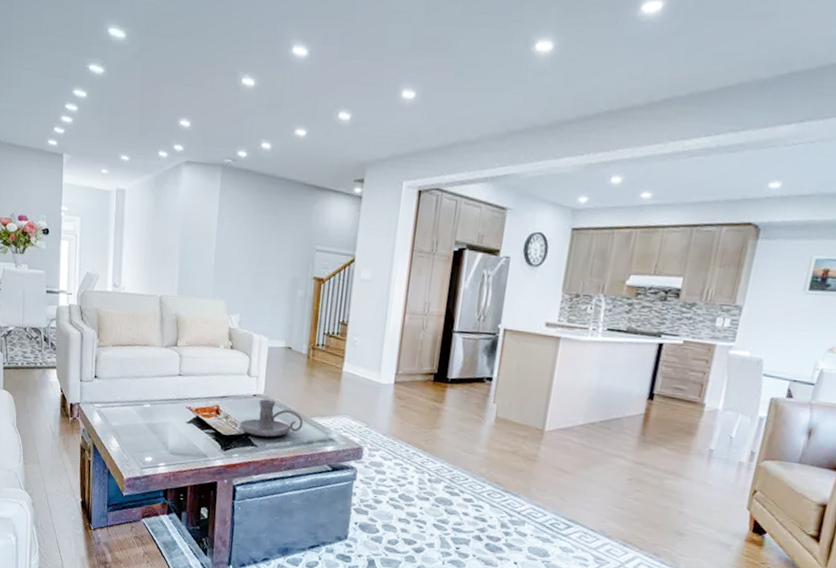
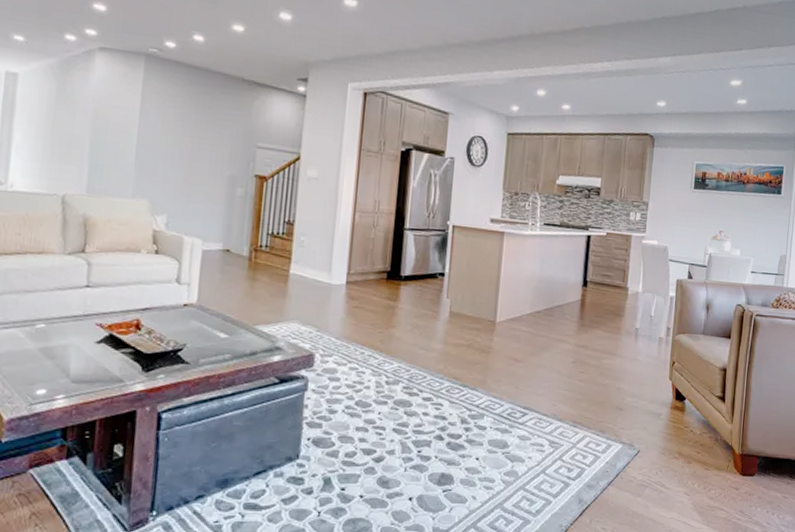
candle holder: present [239,399,304,437] -> none [166,308,245,352]

